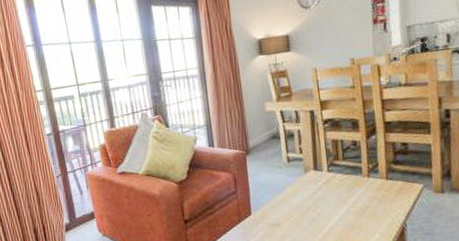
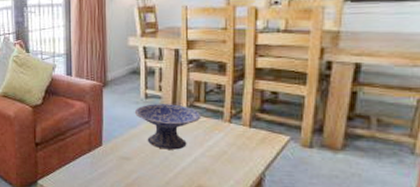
decorative bowl: none [278,164,342,211] -> present [134,104,201,150]

